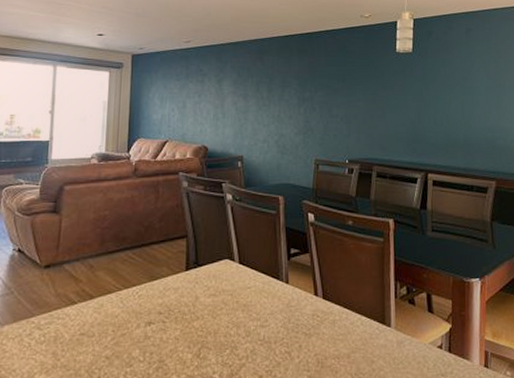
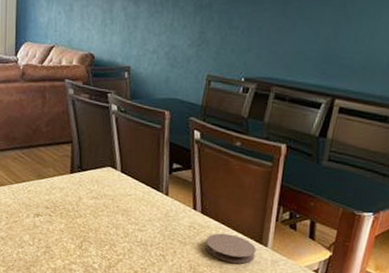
coaster: none [331,318,381,350] -> present [206,233,256,264]

